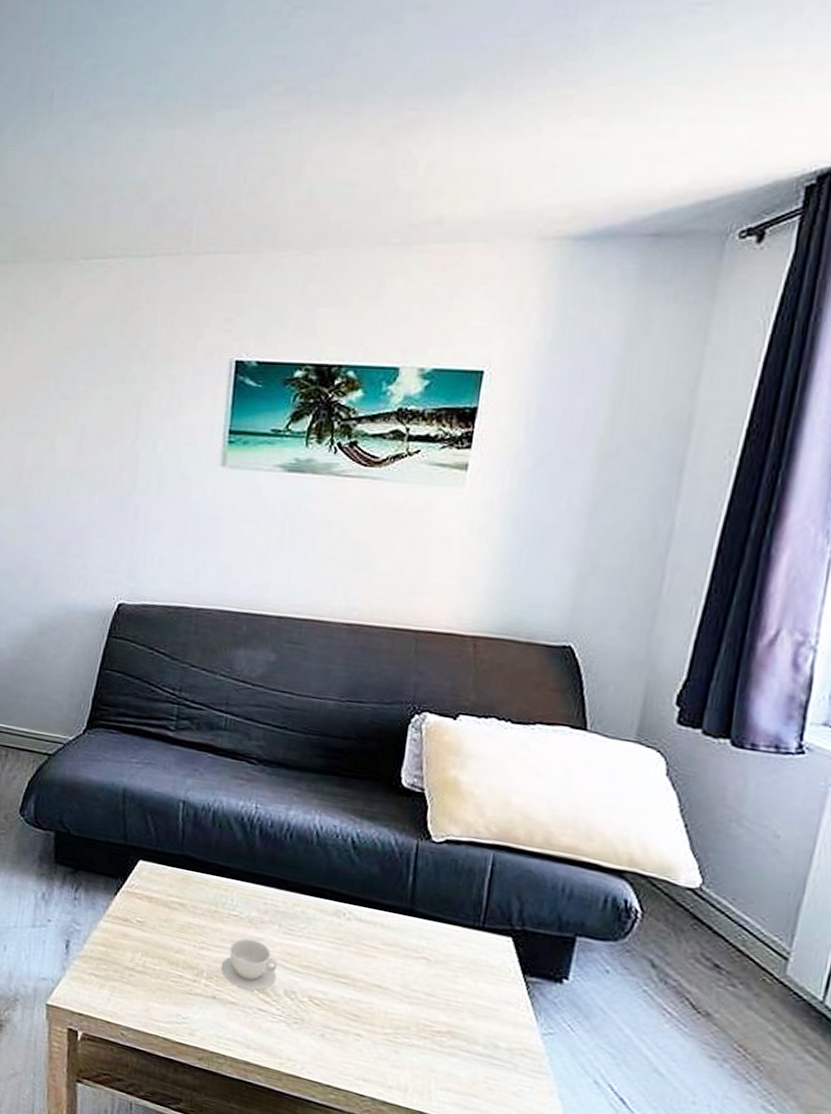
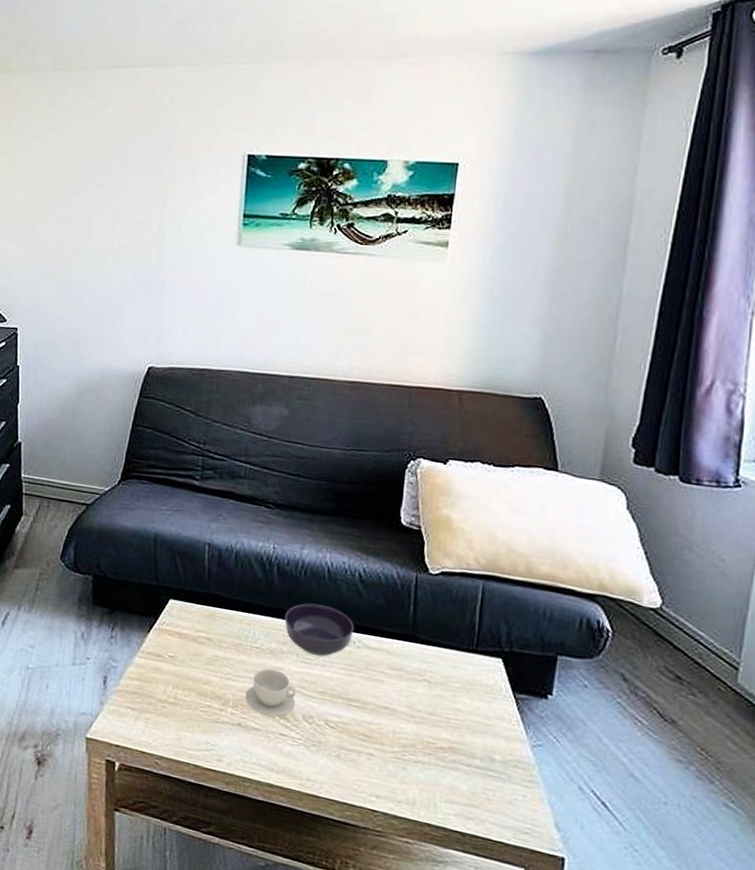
bowl: none [266,869,345,928] -> present [284,603,355,657]

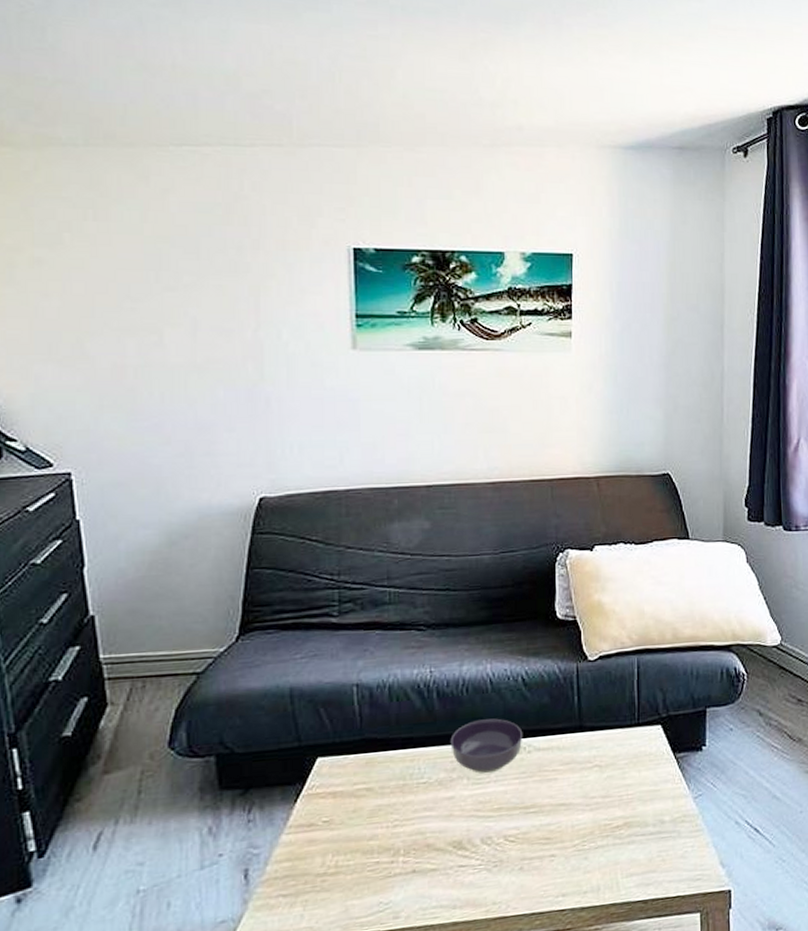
teacup: present [245,668,296,717] -> none [416,800,471,853]

